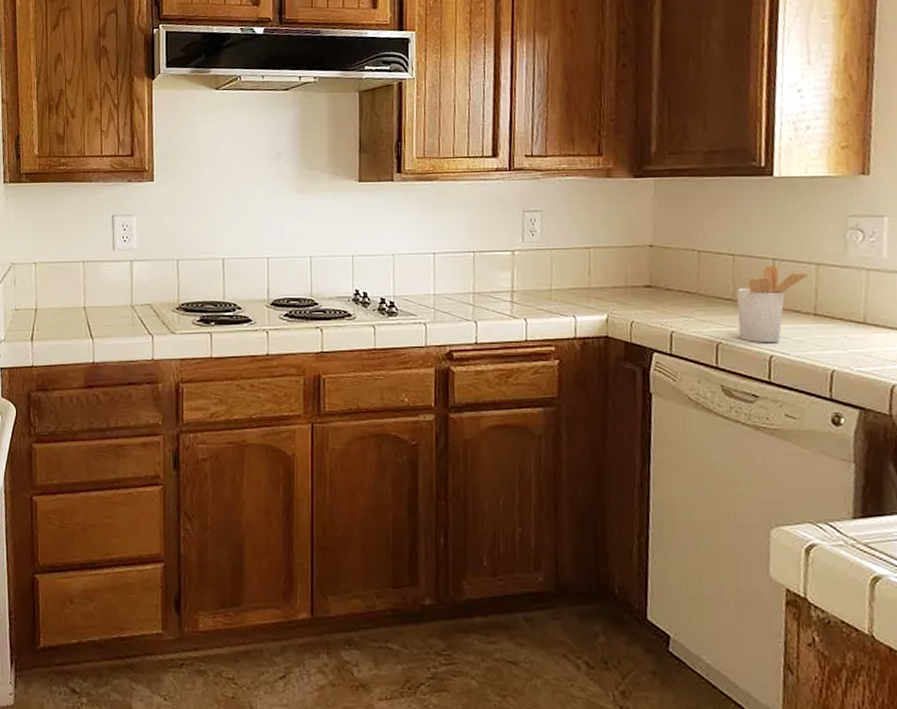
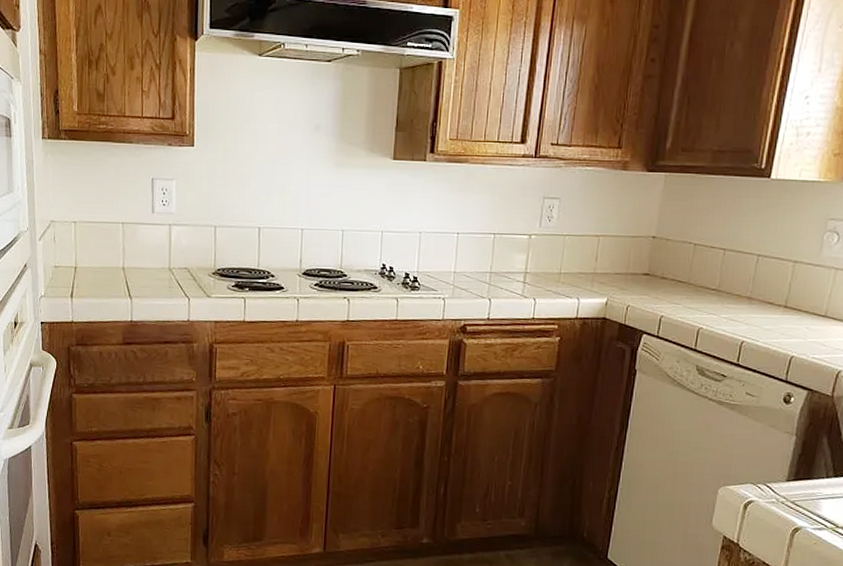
utensil holder: present [737,265,811,344] -> none [718,260,788,331]

